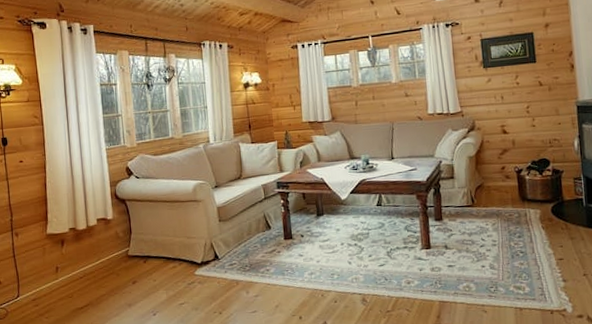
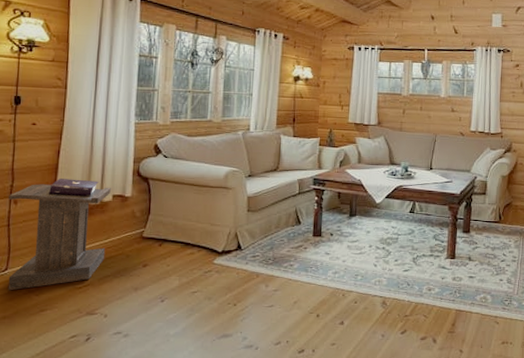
lectern: none [10,207,99,316] -> present [8,179,111,291]

